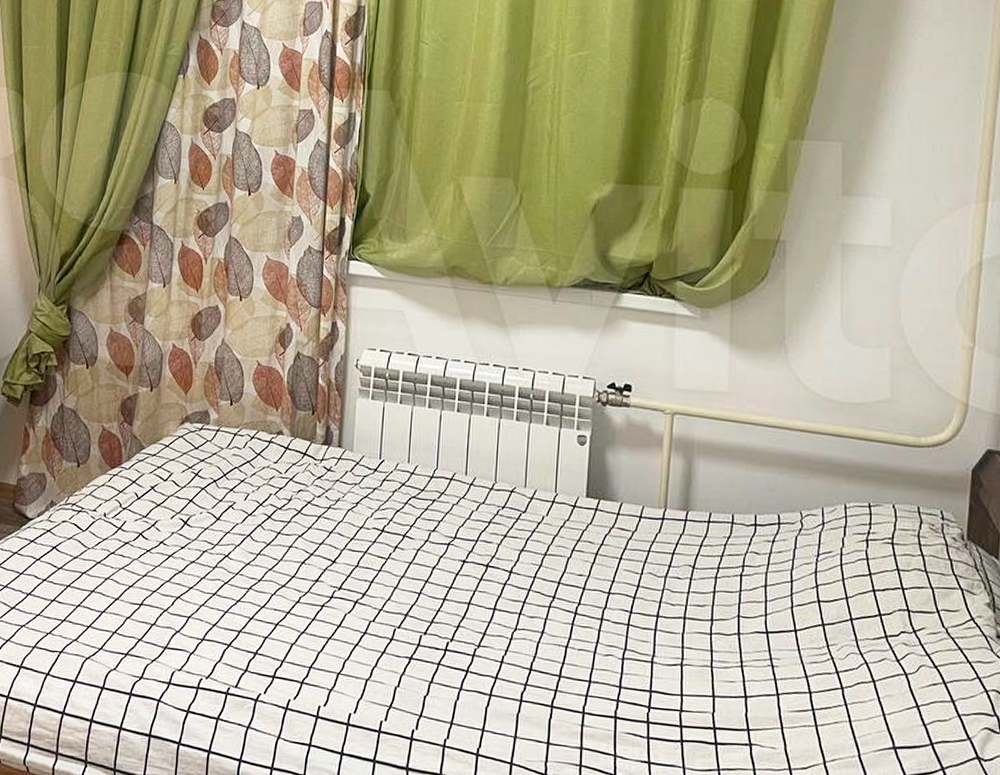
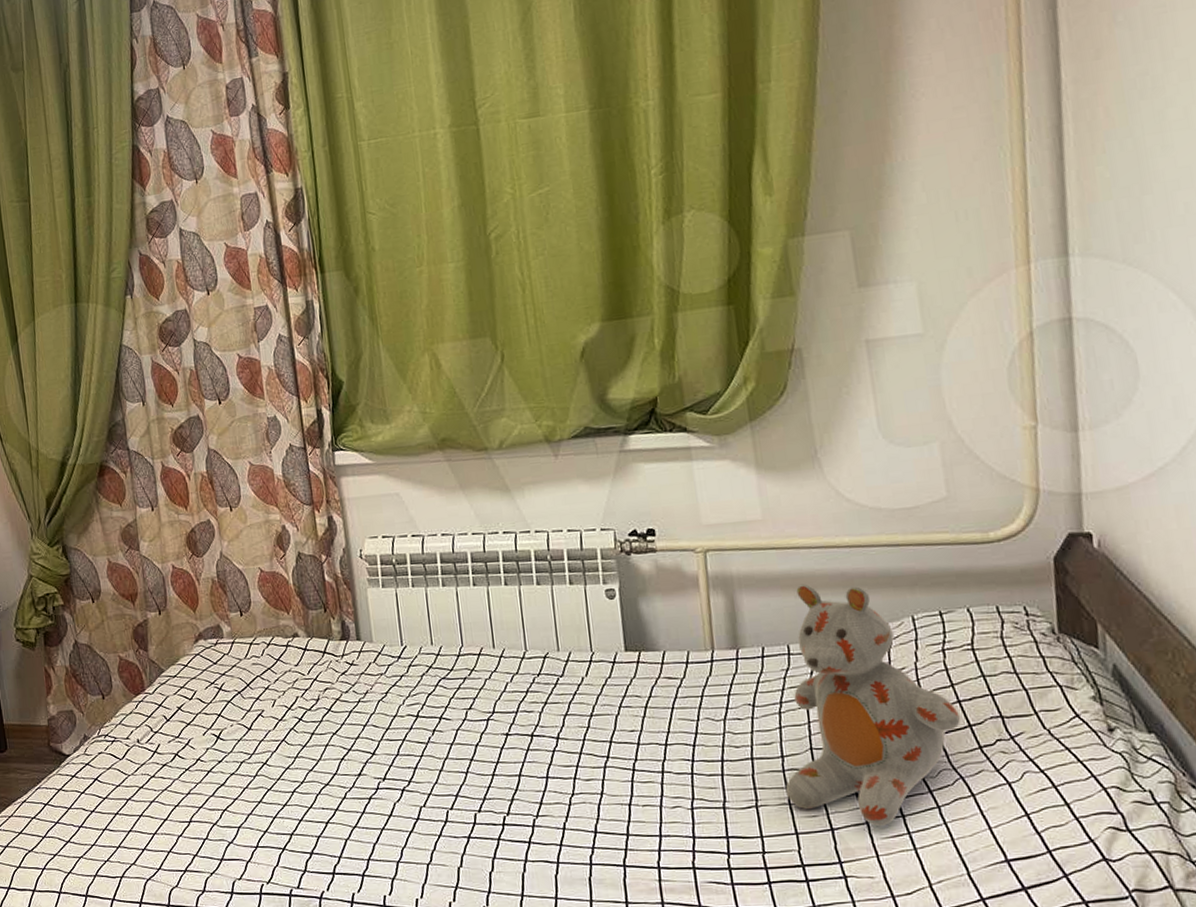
stuffed bear: none [710,458,872,700] -> present [785,583,960,827]

